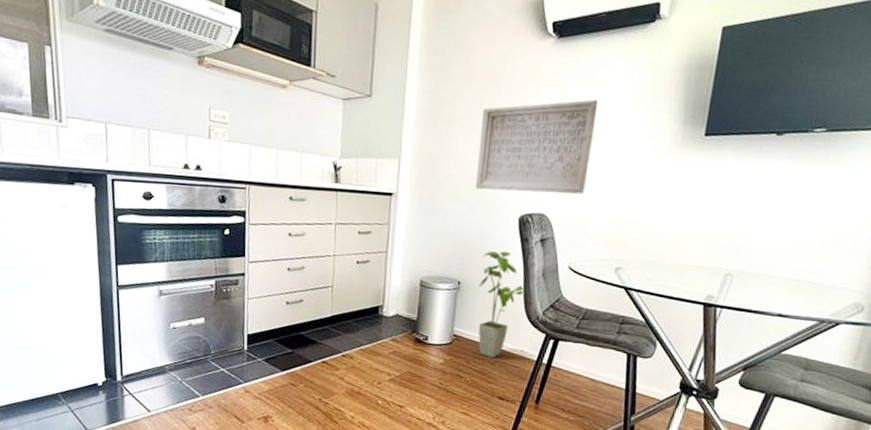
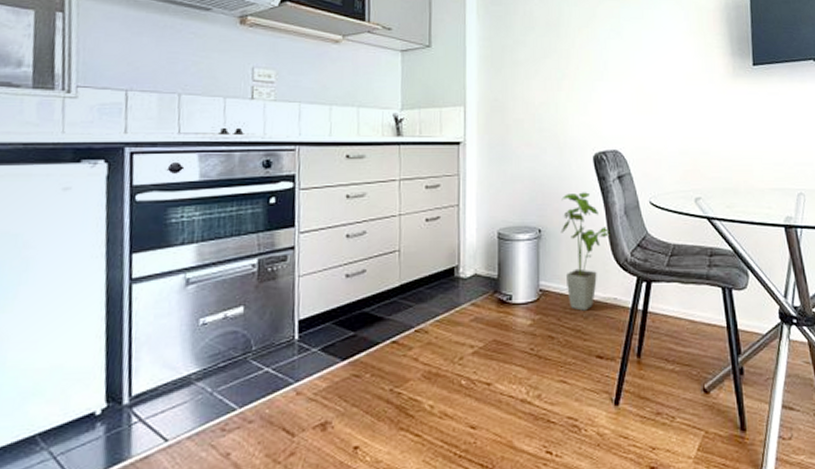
stone plaque: present [475,100,598,194] -> none [545,39,654,131]

